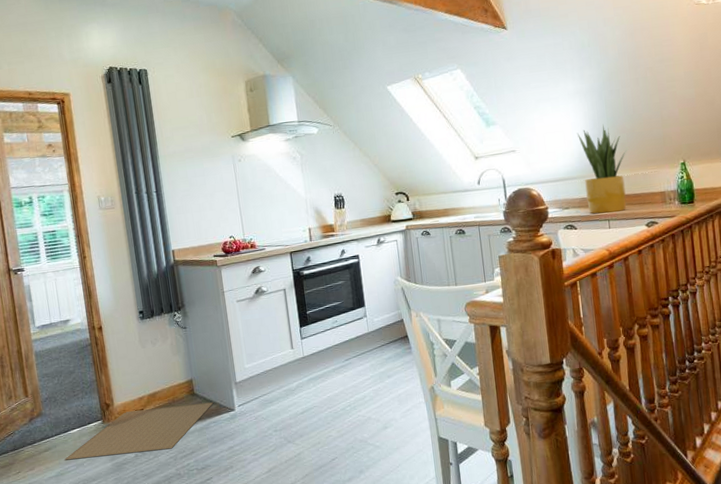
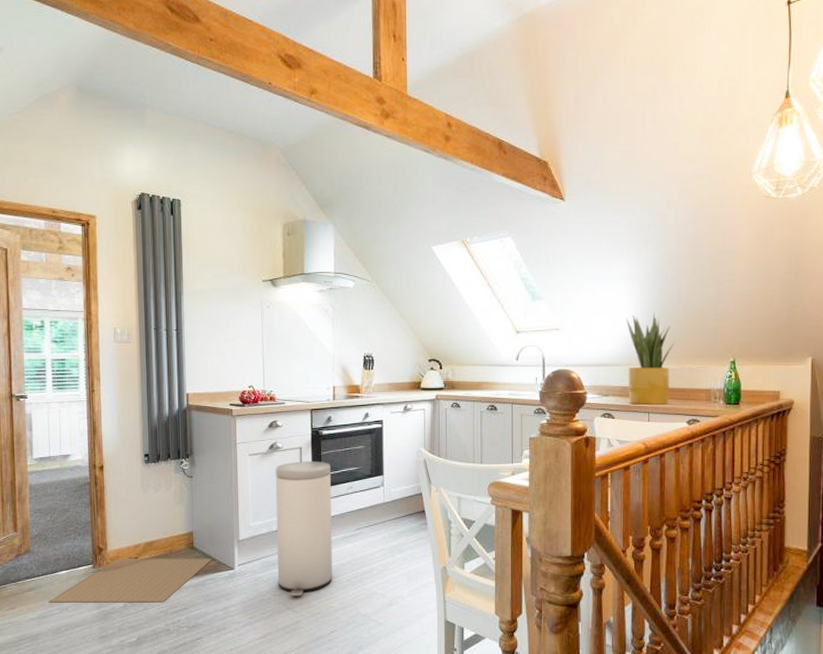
pedal bin: none [262,300,328,430] -> present [275,461,333,596]

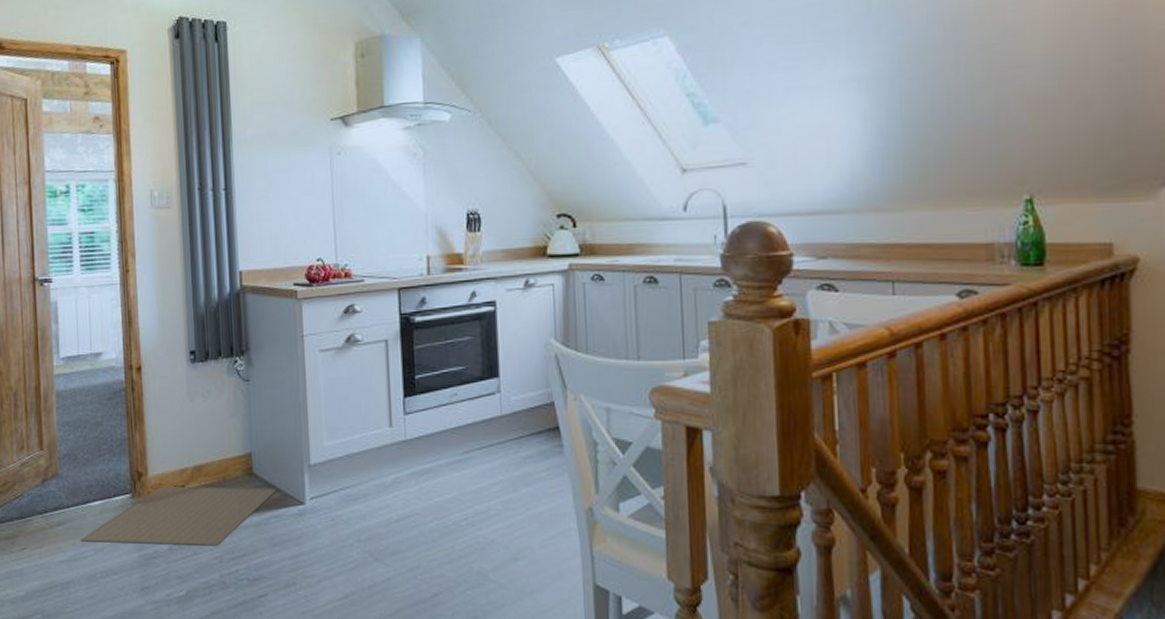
pedal bin: present [275,461,333,596] -> none [353,358,434,543]
planter: present [625,312,678,405] -> none [848,131,935,270]

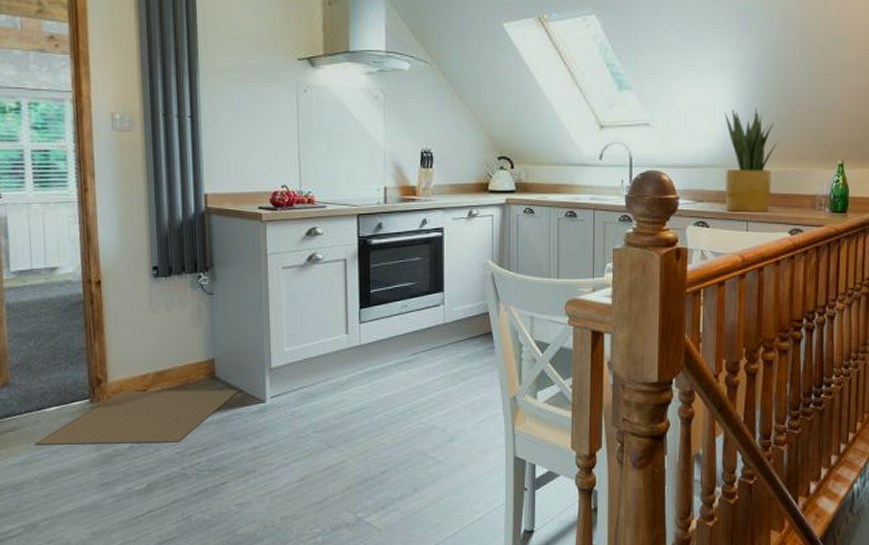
planter: none [848,131,935,270] -> present [724,107,782,212]

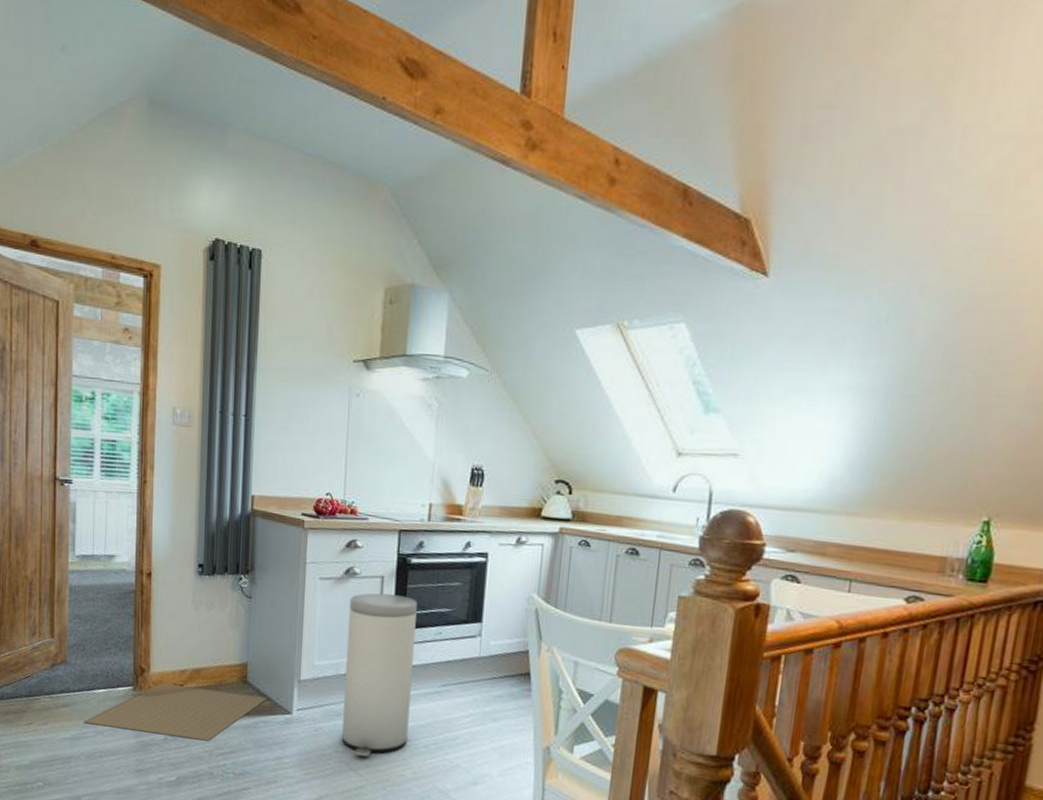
pedal bin: none [314,275,383,432] -> present [341,593,417,757]
planter: present [724,107,782,212] -> none [824,442,909,572]

